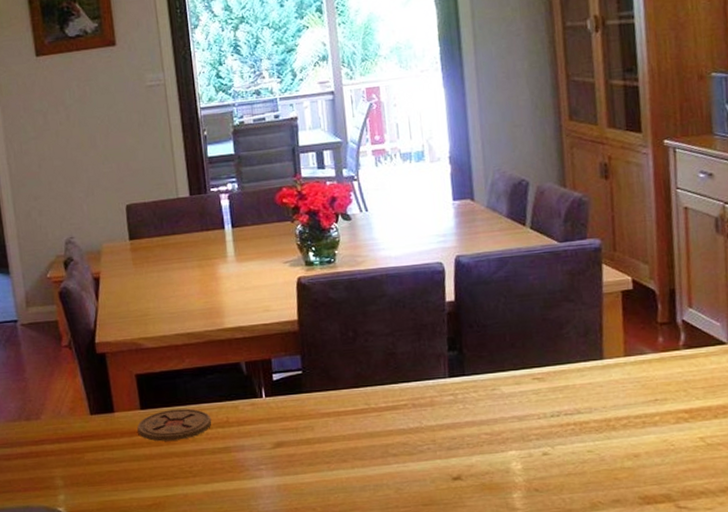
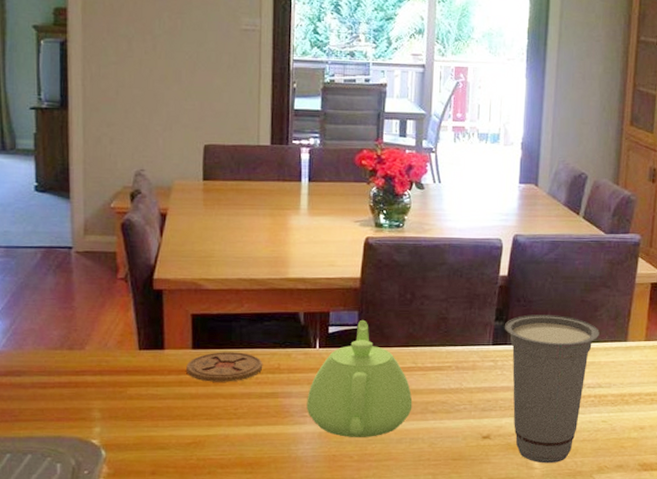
teapot: none [260,364,372,489] -> present [306,320,413,437]
cup: none [460,337,570,503] -> present [505,314,600,464]

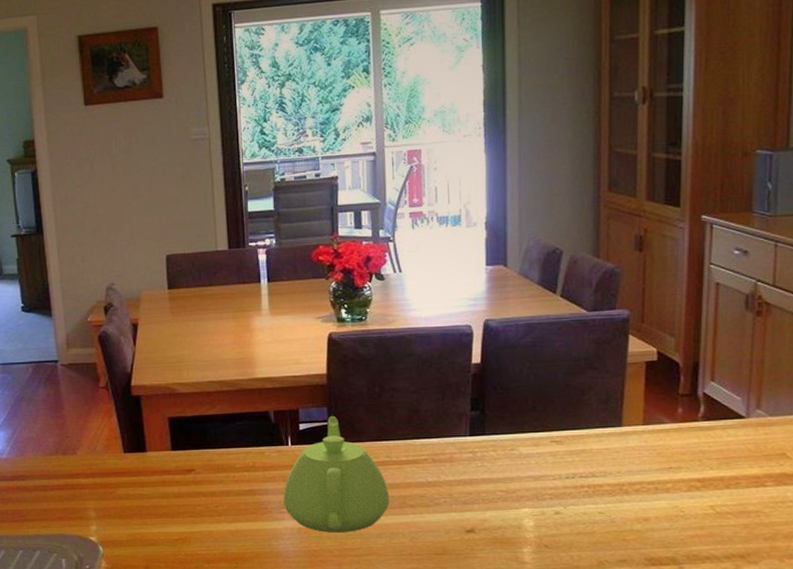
coaster: present [186,352,263,382] -> none [168,452,239,481]
cup: present [505,314,600,464] -> none [482,401,589,558]

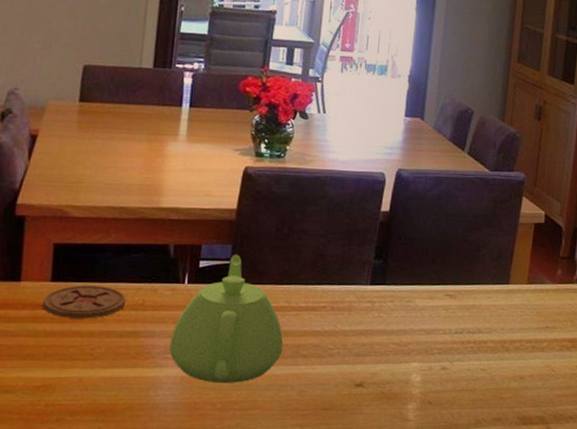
coaster: none [168,452,239,481] -> present [42,285,127,319]

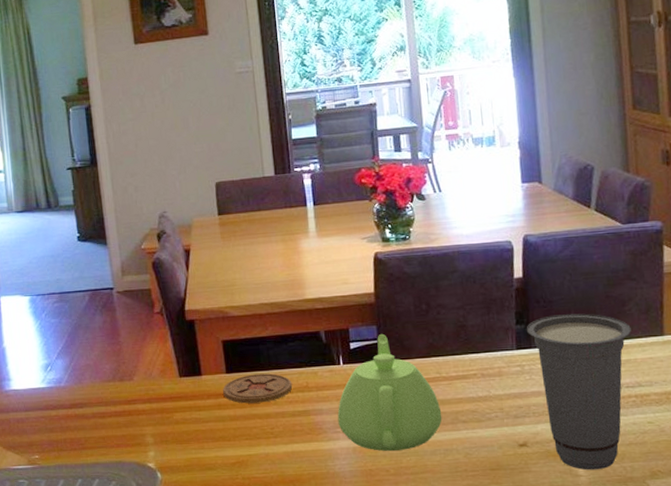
cup: none [384,253,481,415] -> present [527,313,631,470]

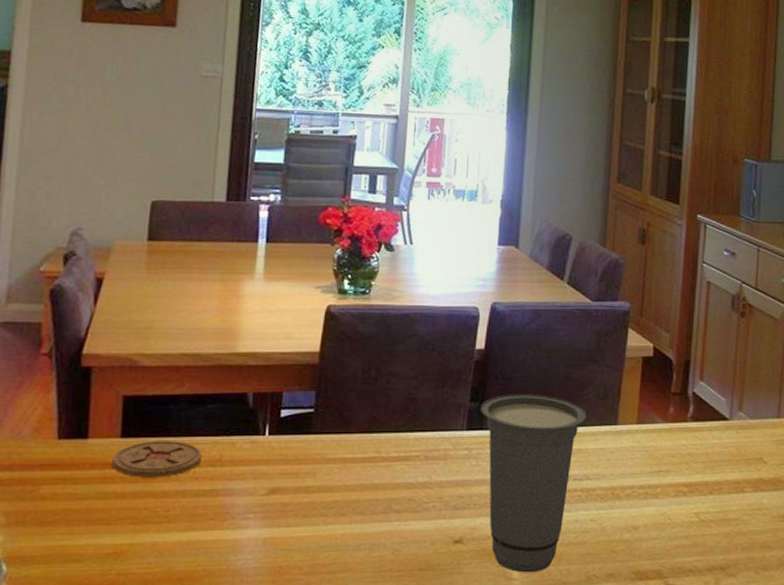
teapot: present [337,334,442,451] -> none [250,402,374,544]

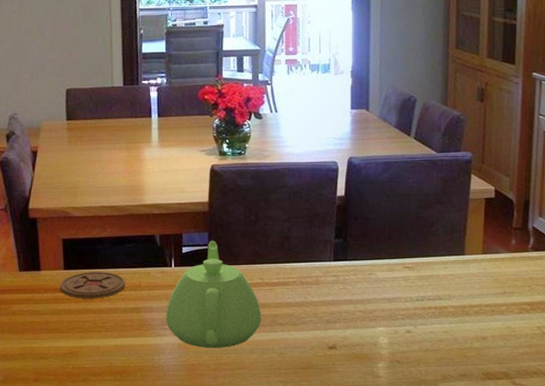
teapot: none [250,402,374,544] -> present [166,241,262,348]
cup: present [481,394,587,573] -> none [345,231,436,372]

